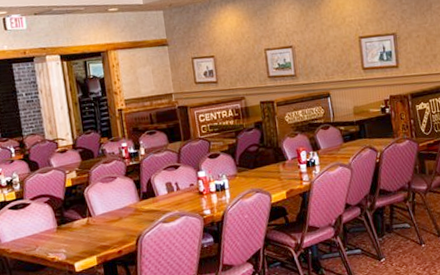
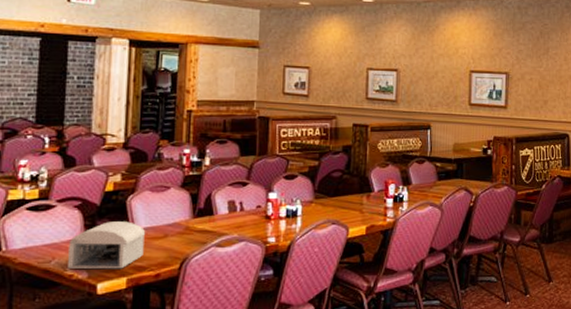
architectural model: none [46,210,106,253] -> present [68,221,146,269]

